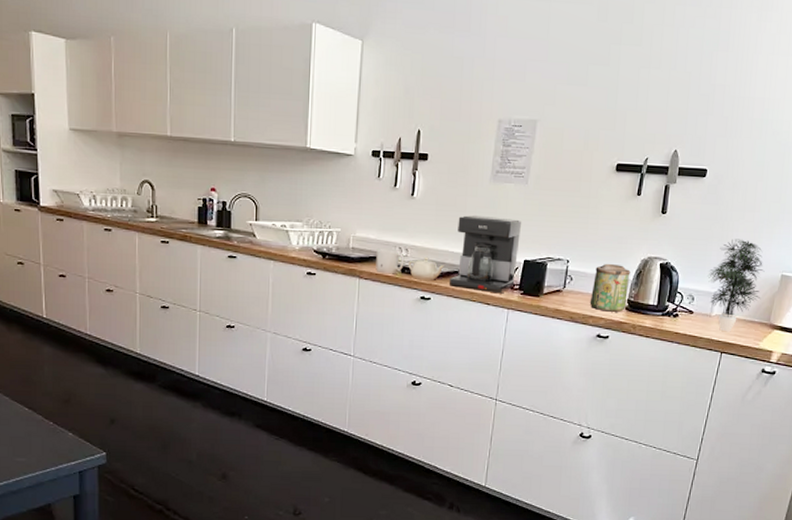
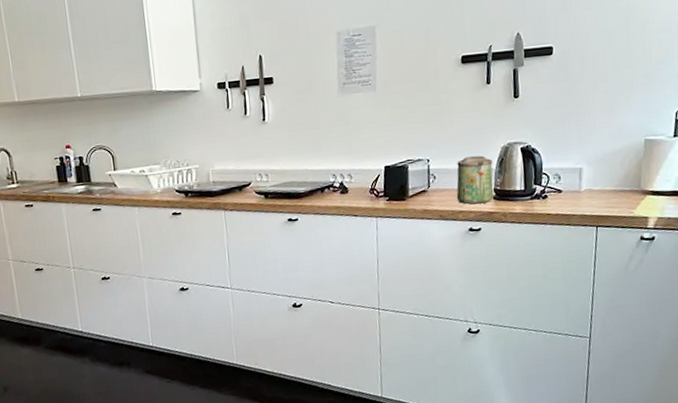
mug: present [376,248,405,275] -> none [237,176,267,203]
teapot: present [408,256,446,281] -> none [270,178,308,204]
coffee maker: present [448,214,522,294] -> none [313,127,379,205]
plant: present [707,238,765,332] -> none [570,110,628,206]

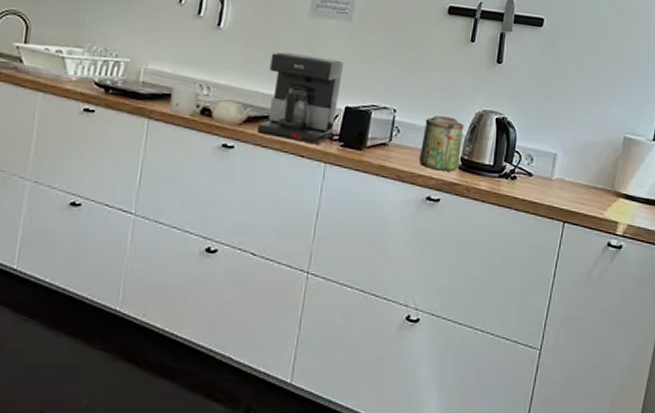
mug: none [237,176,267,203] -> present [169,83,206,116]
teapot: none [270,178,308,204] -> present [209,97,254,127]
coffee maker: none [313,127,379,205] -> present [256,52,344,145]

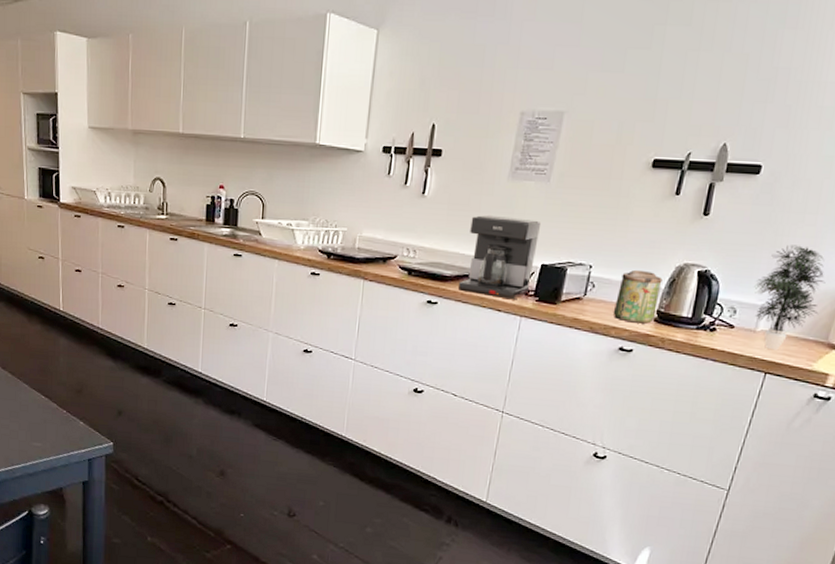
mug: present [169,83,206,116] -> none [381,248,412,277]
teapot: present [209,97,254,127] -> none [415,258,455,285]
plant: none [547,95,607,199] -> present [754,245,826,351]

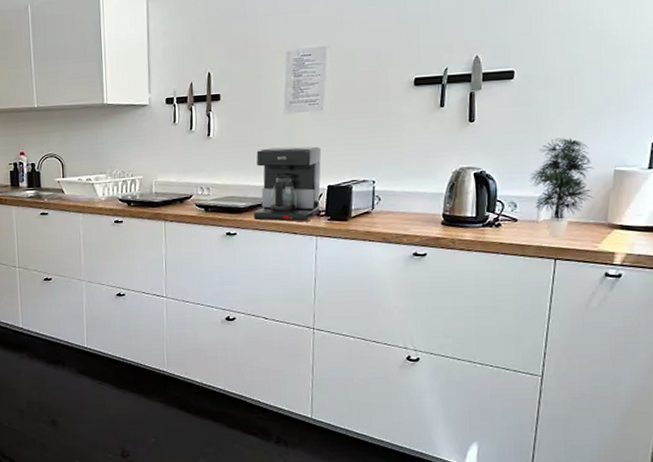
canister: present [613,269,663,324] -> none [401,179,443,229]

